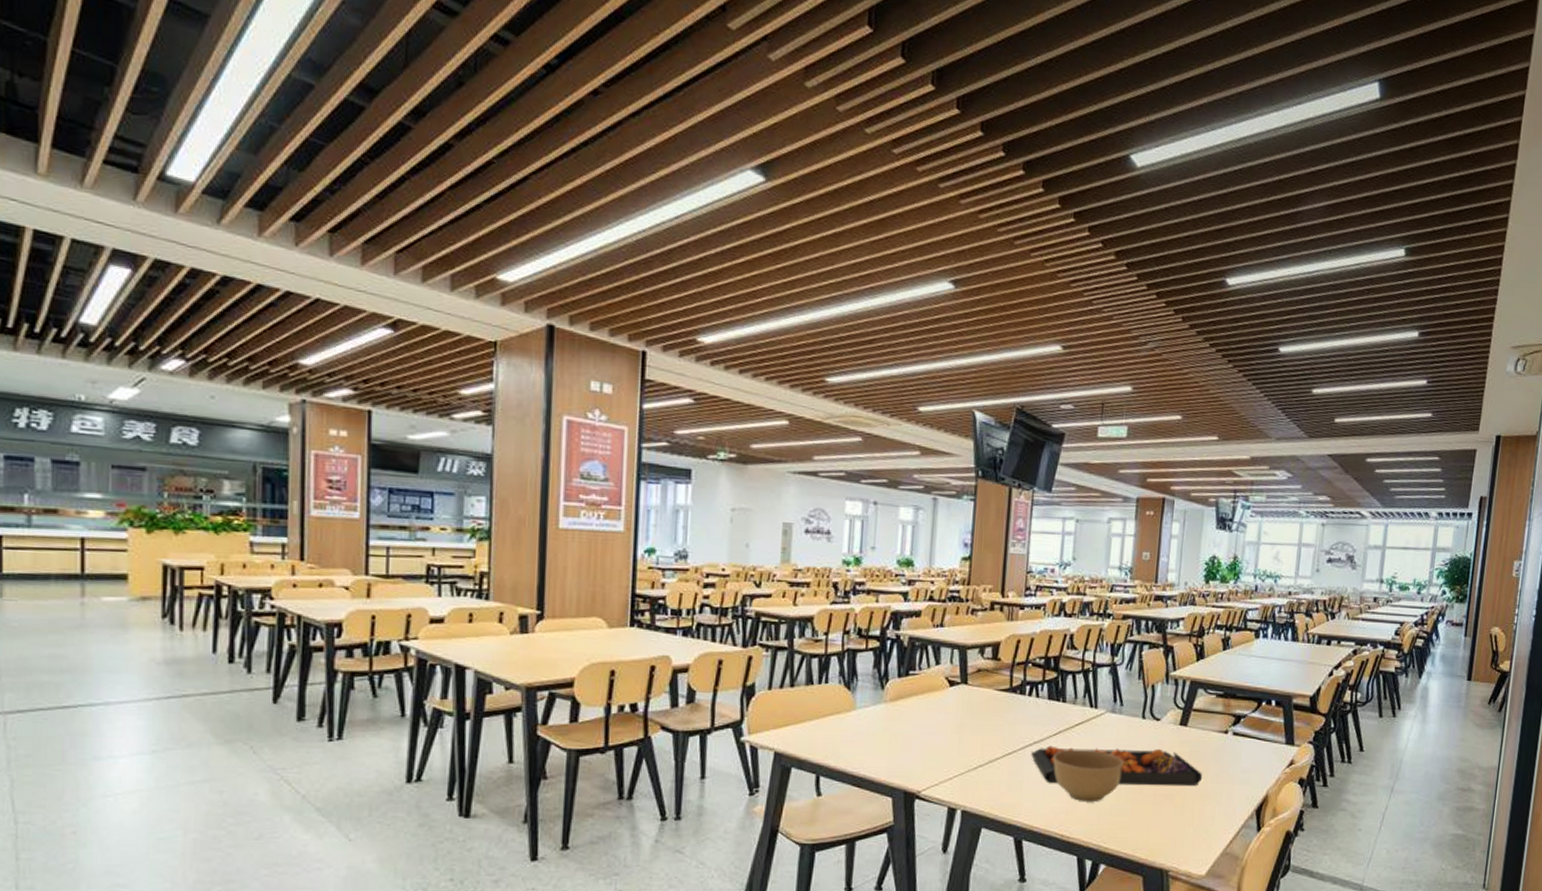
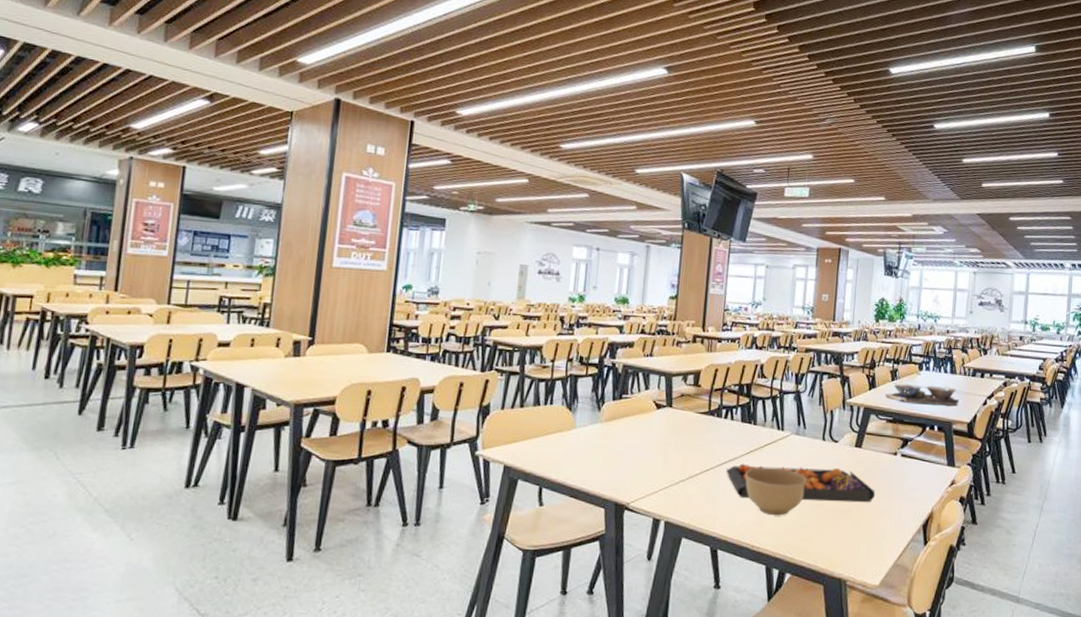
food tray: none [1215,640,1302,678] -> present [885,372,960,406]

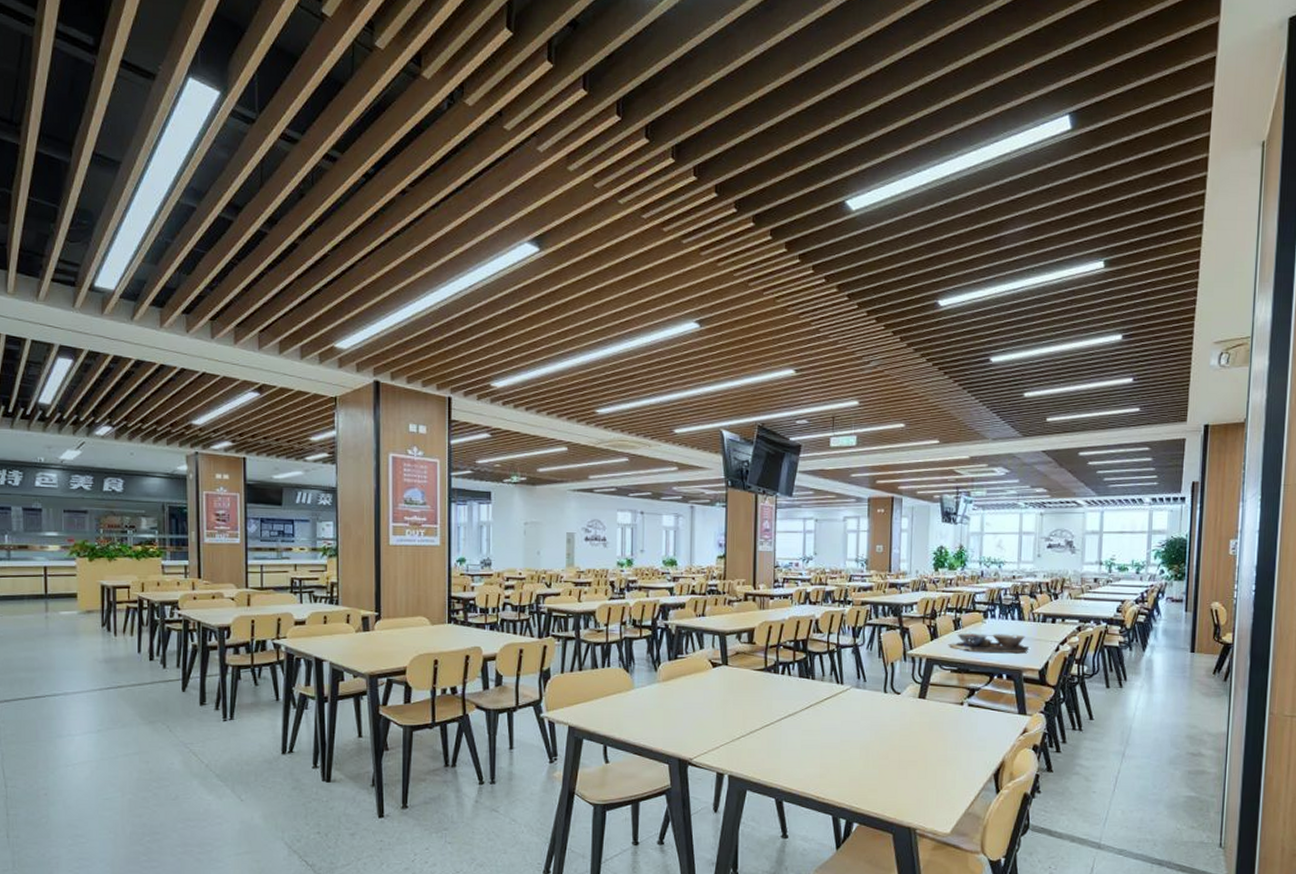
food tray: present [726,463,875,501] -> none [786,718,942,751]
bowl: present [745,467,807,515] -> none [806,720,870,767]

